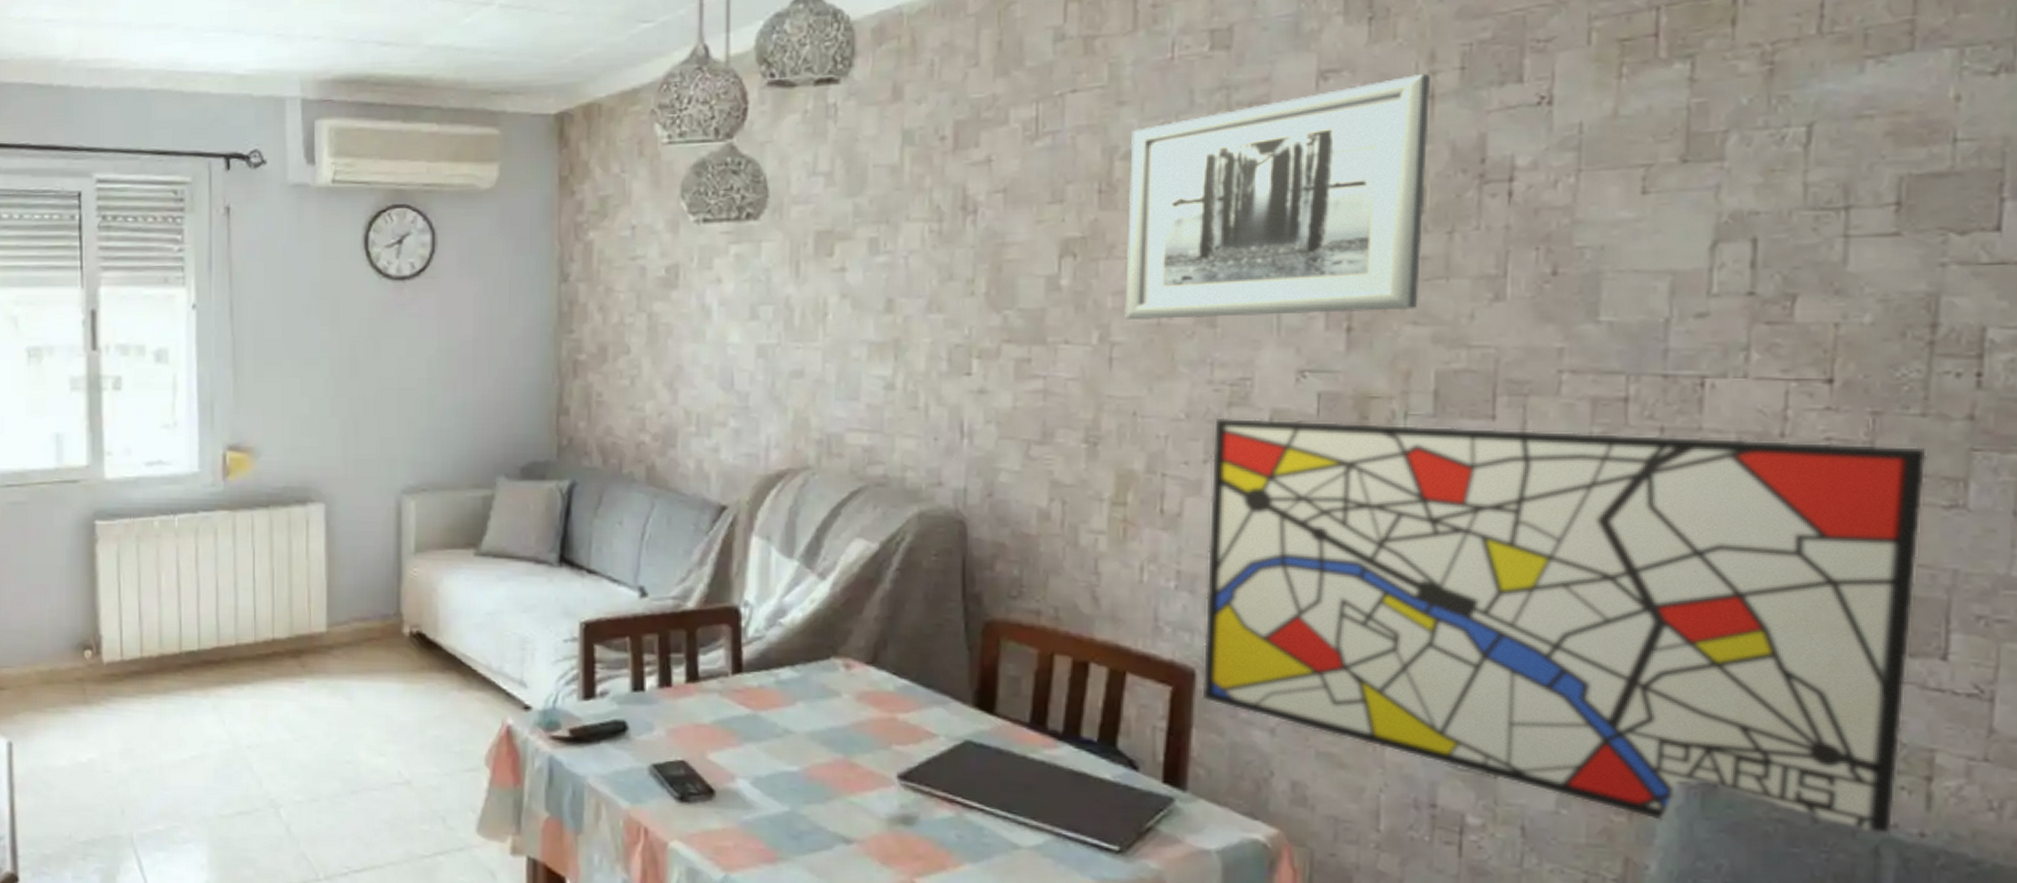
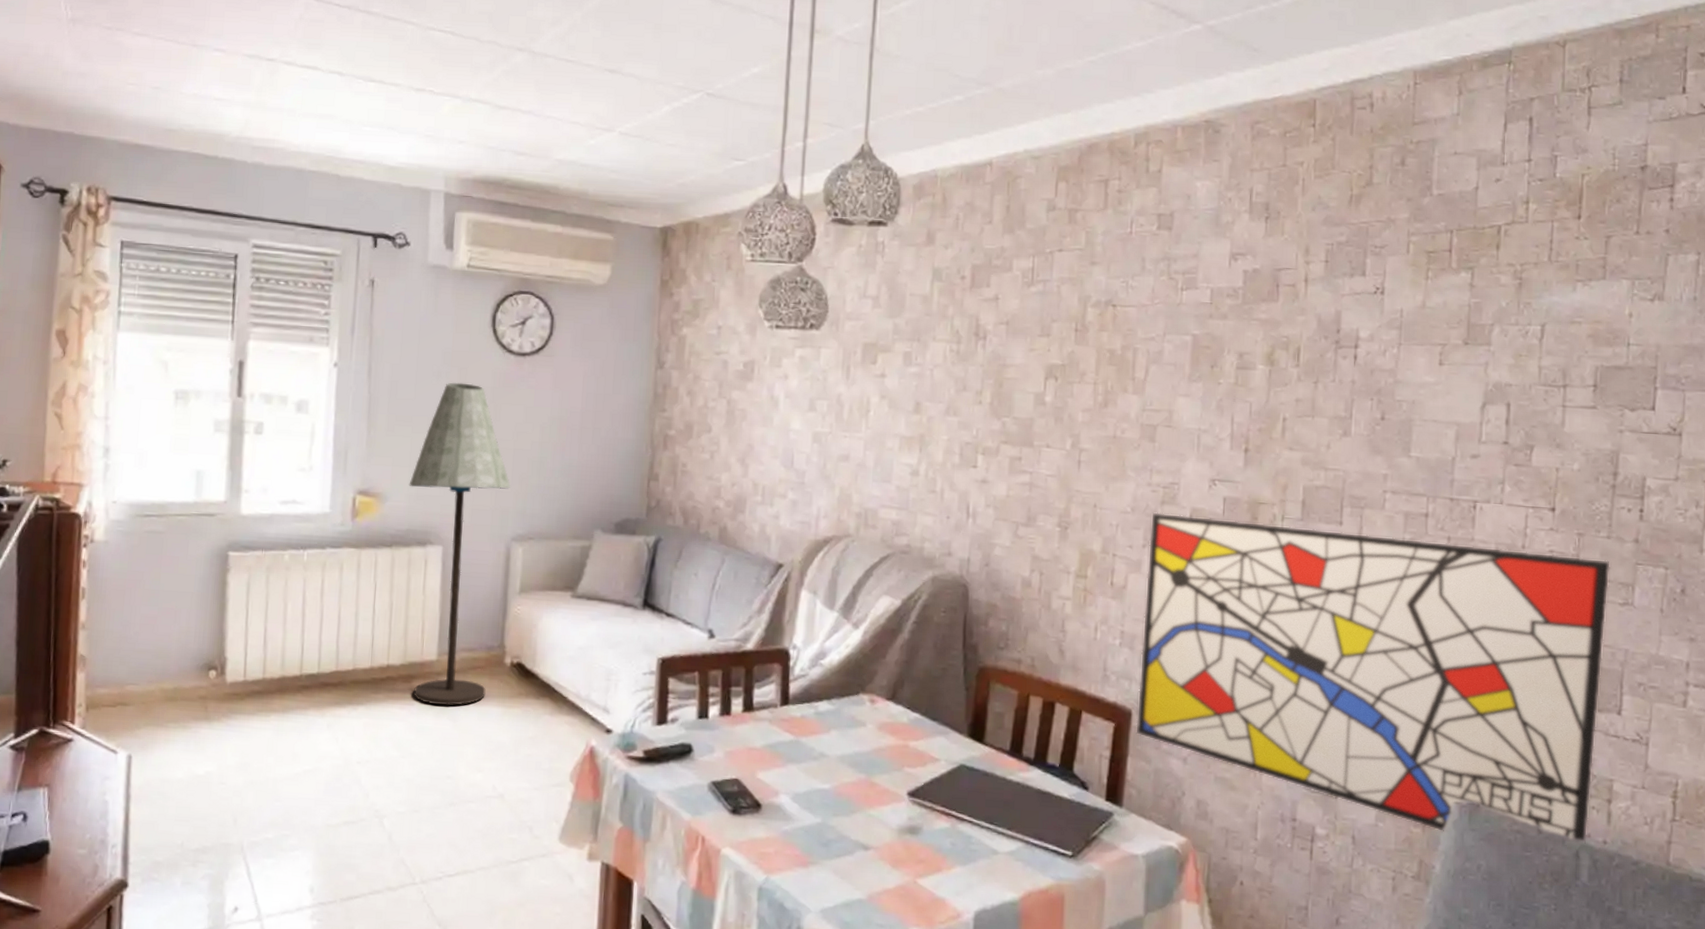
floor lamp: none [283,316,397,682] -> present [409,382,511,706]
wall art: present [1125,73,1430,321] -> none [1091,262,1305,438]

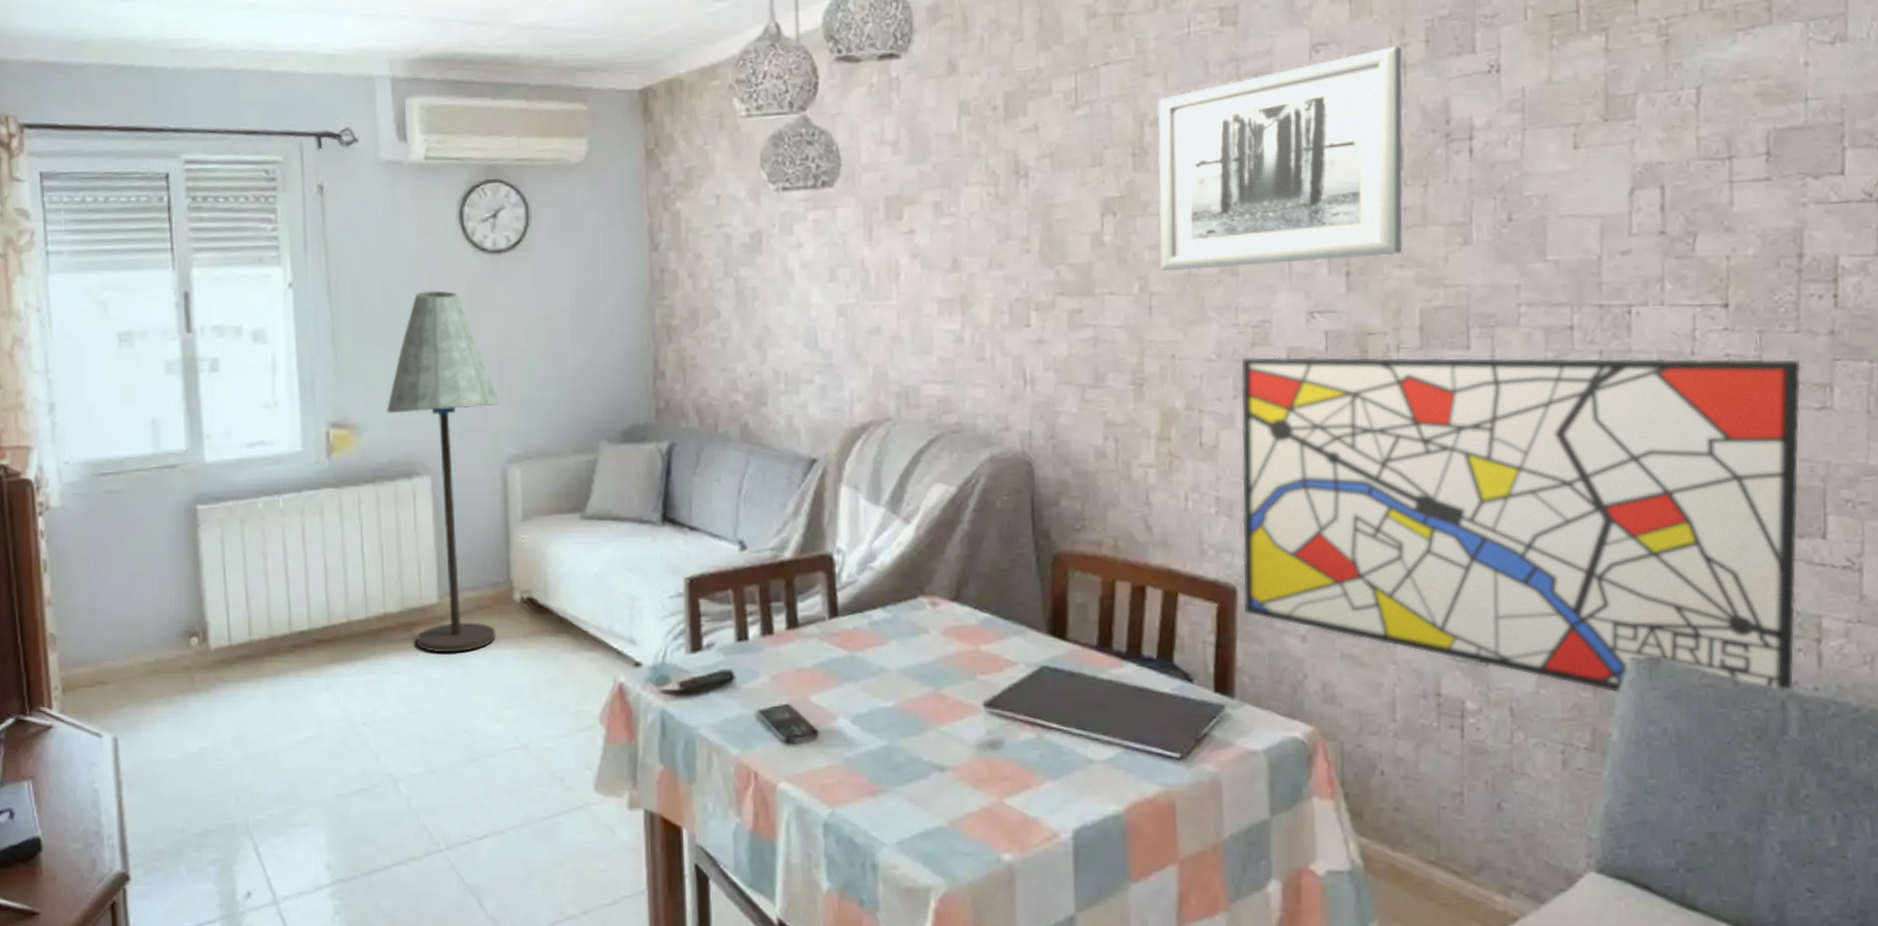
wall art: none [1091,262,1305,438] -> present [1157,45,1403,272]

